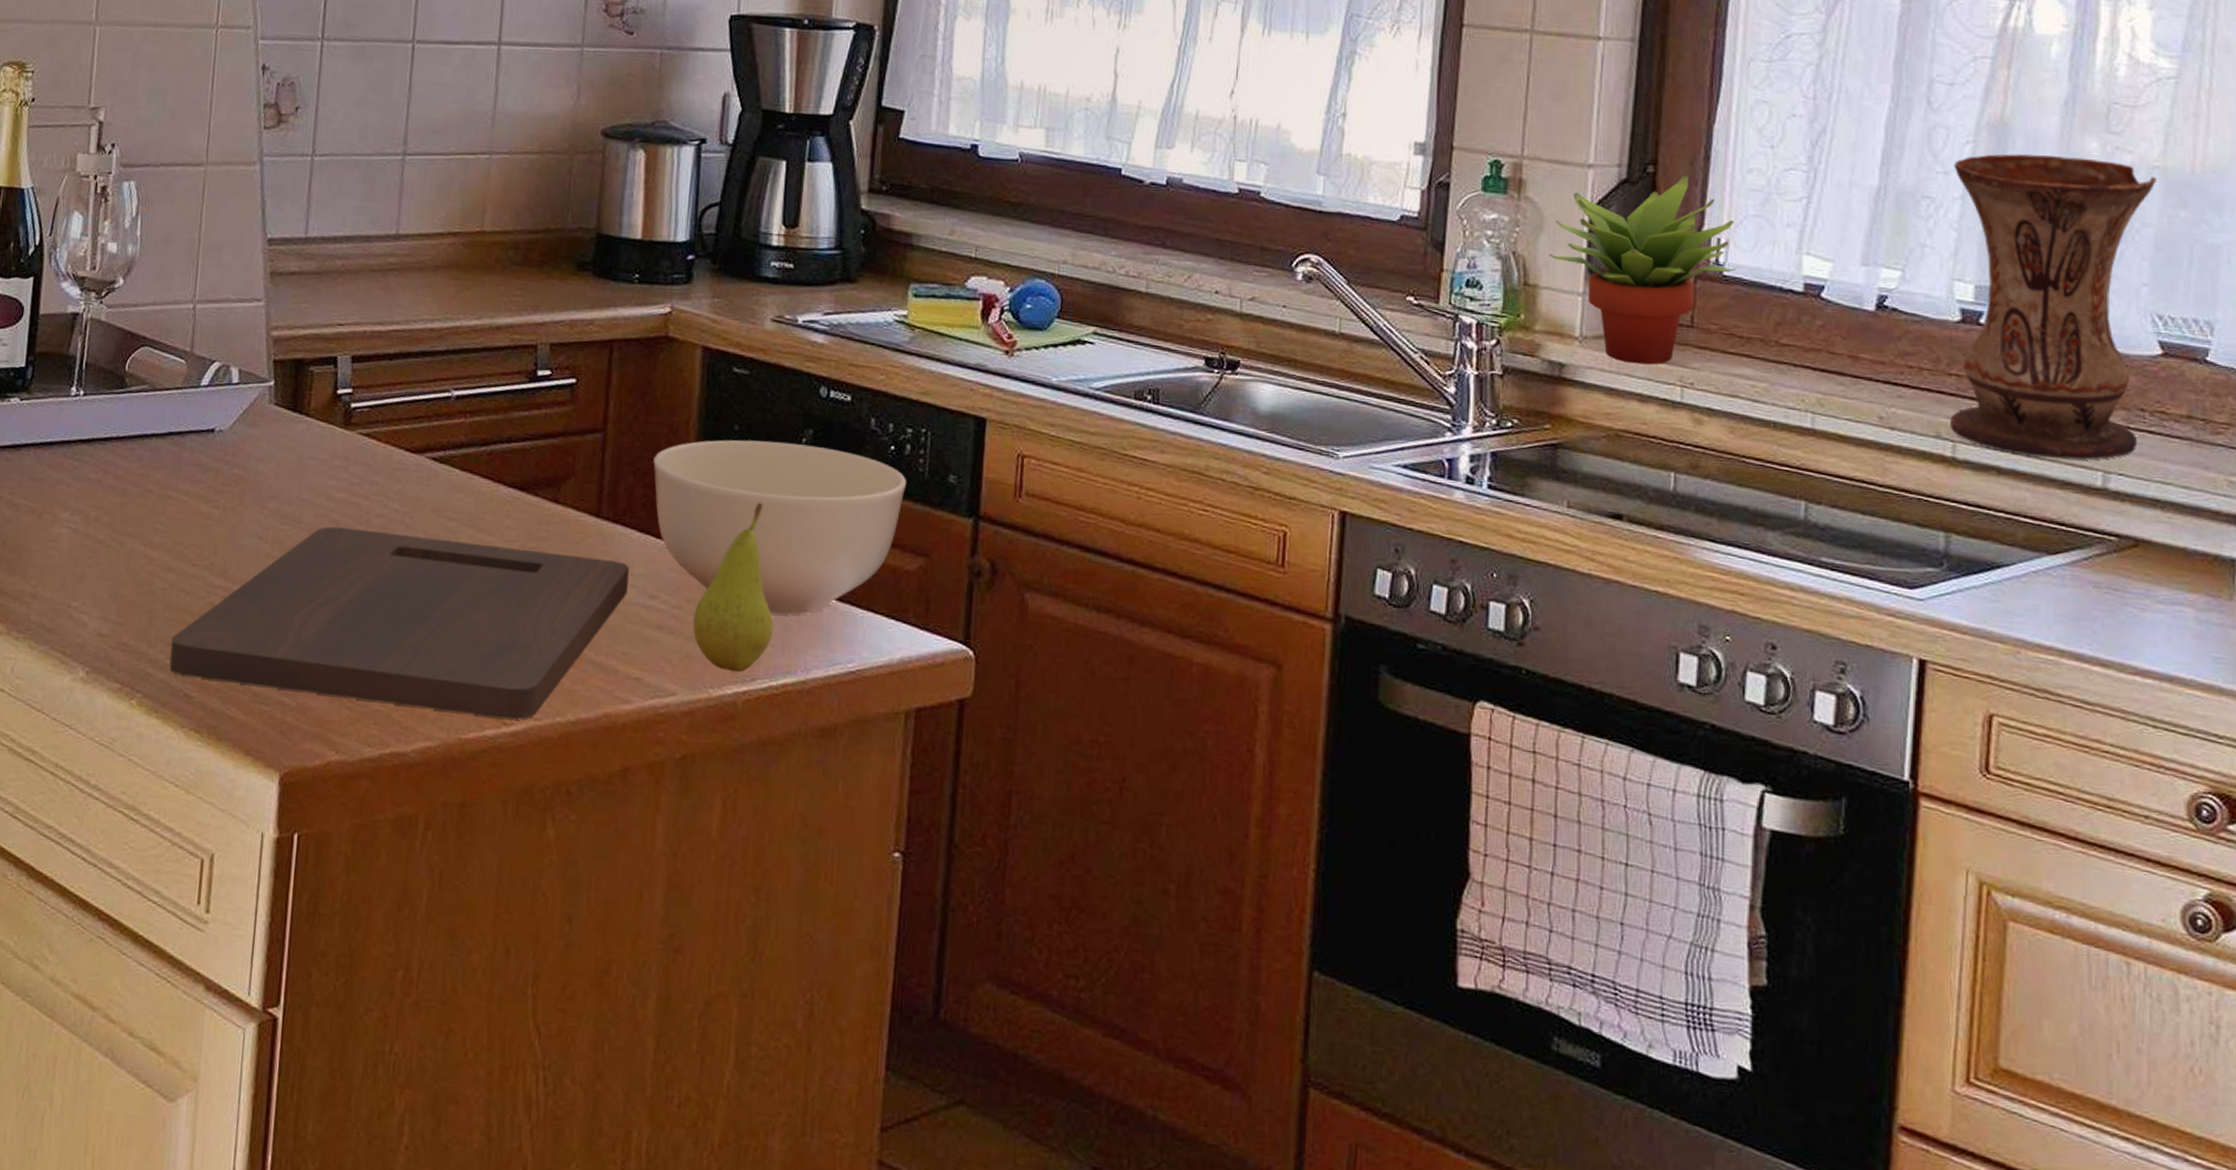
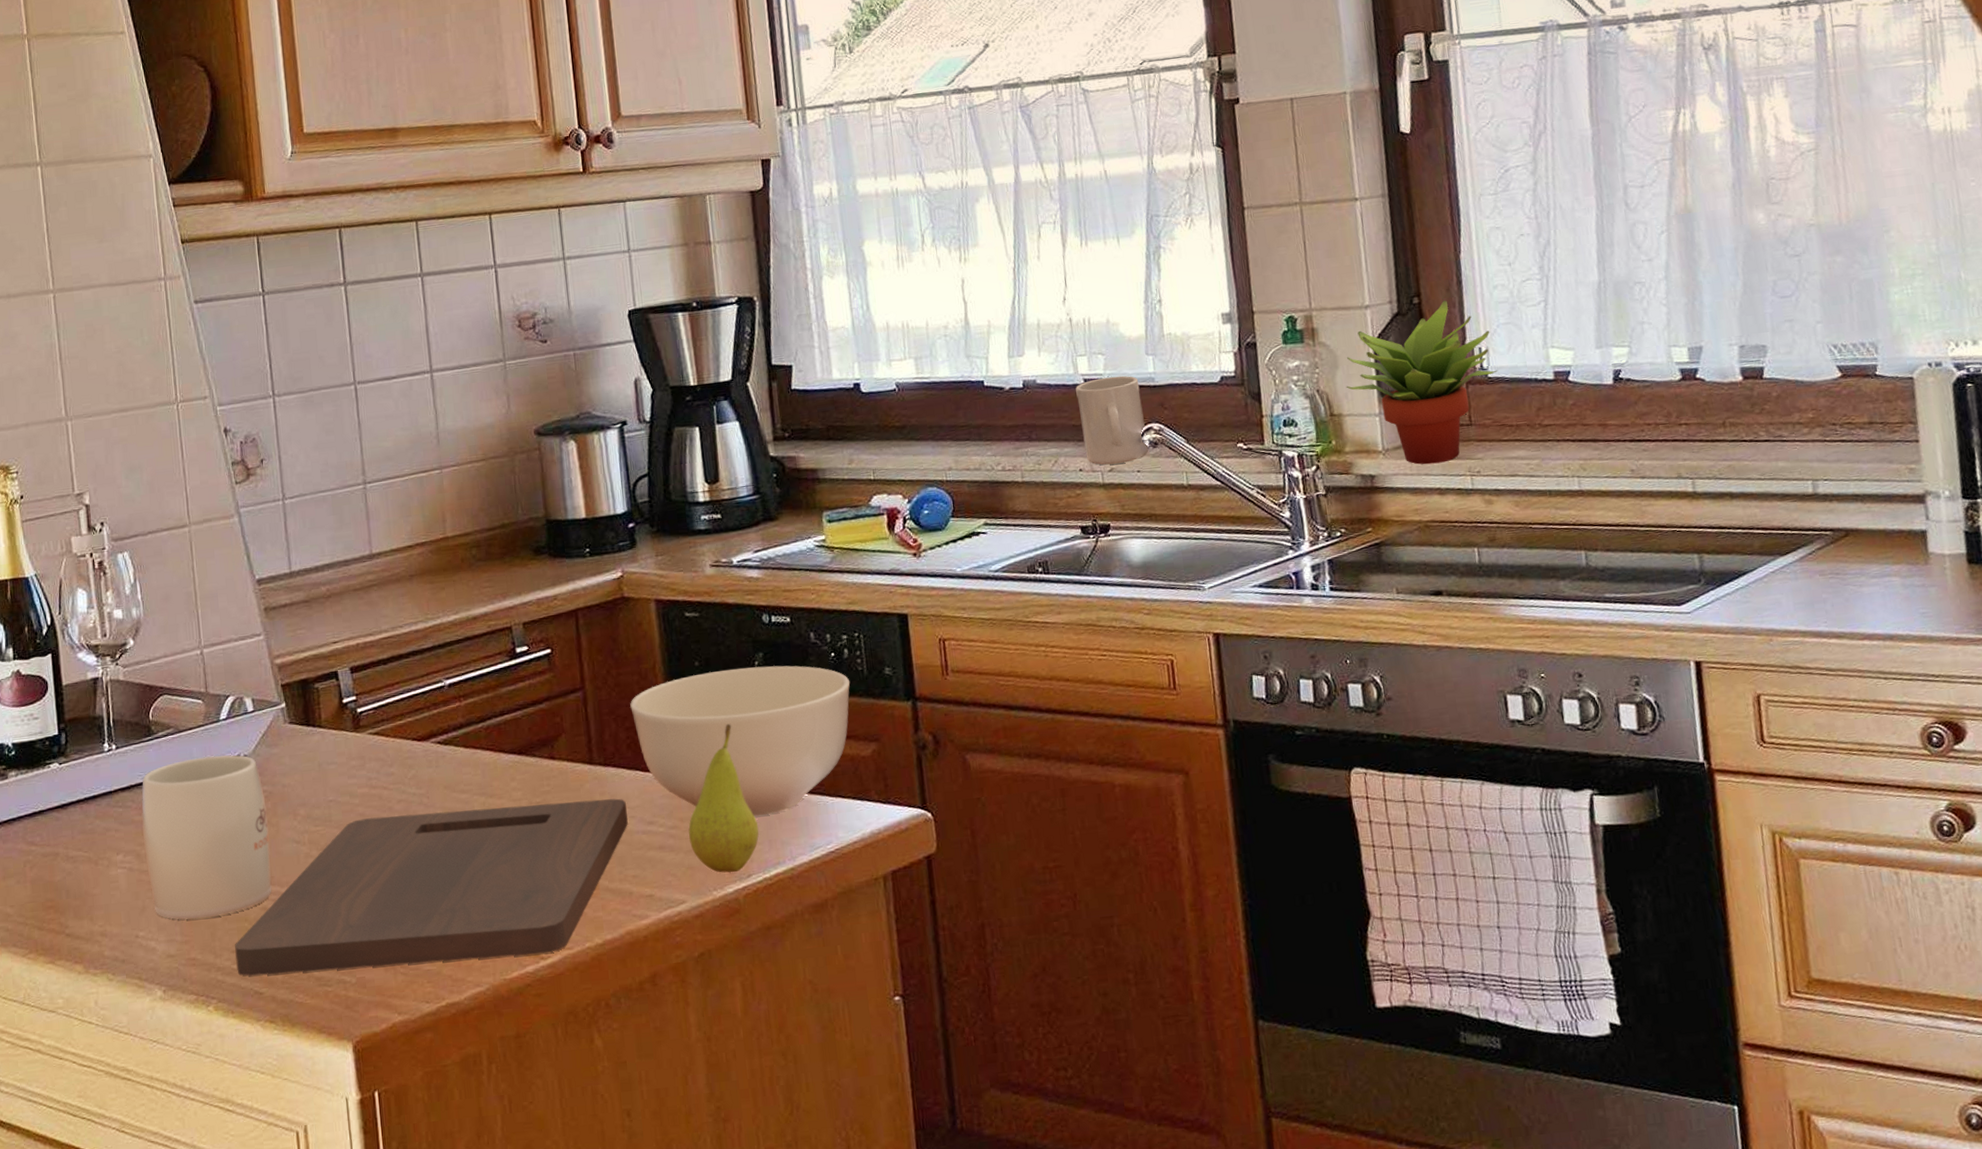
mug: none [92,421,234,602] -> present [141,755,272,920]
cup: none [1225,190,1303,294] -> present [1075,375,1149,465]
vase: present [1950,154,2157,460] -> none [1654,227,1835,479]

